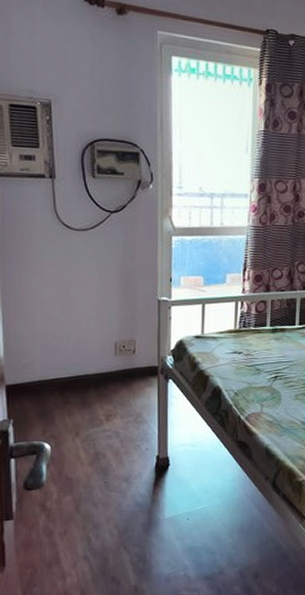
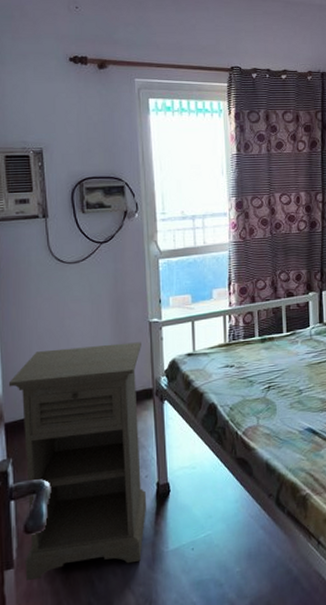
nightstand: none [10,317,149,531] -> present [8,342,147,580]

